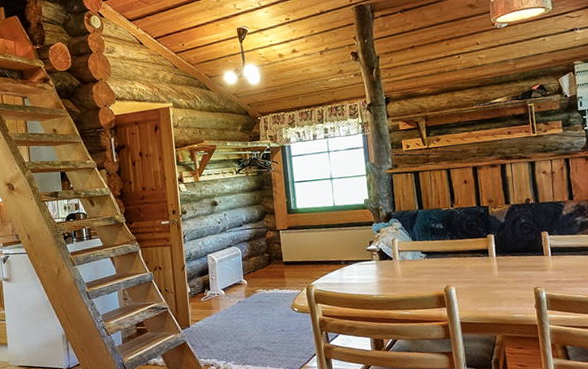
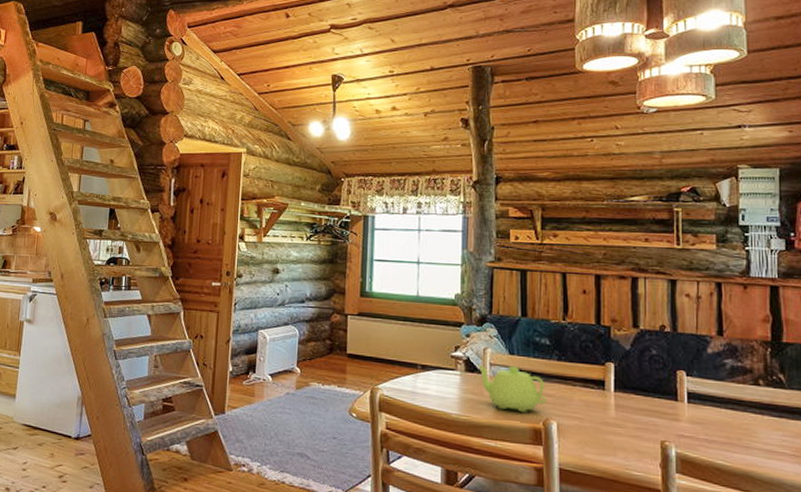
teapot: none [387,249,446,286] -> present [475,364,547,414]

